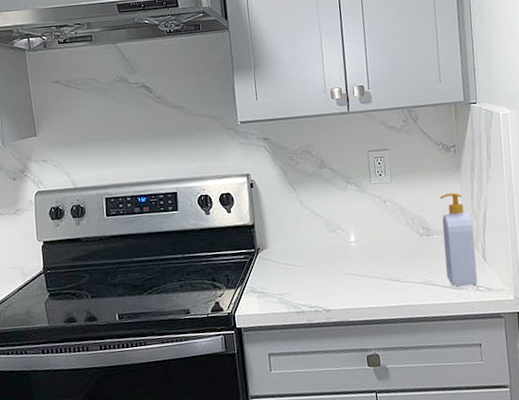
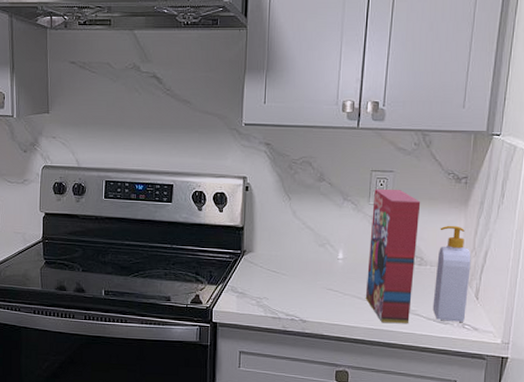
cereal box: none [373,166,428,298] -> present [365,188,421,324]

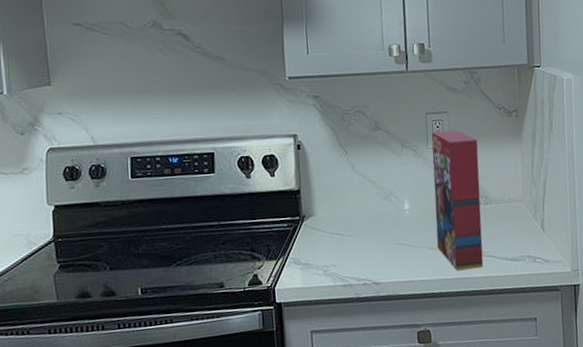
soap bottle: present [432,225,471,322] -> none [499,159,535,258]

